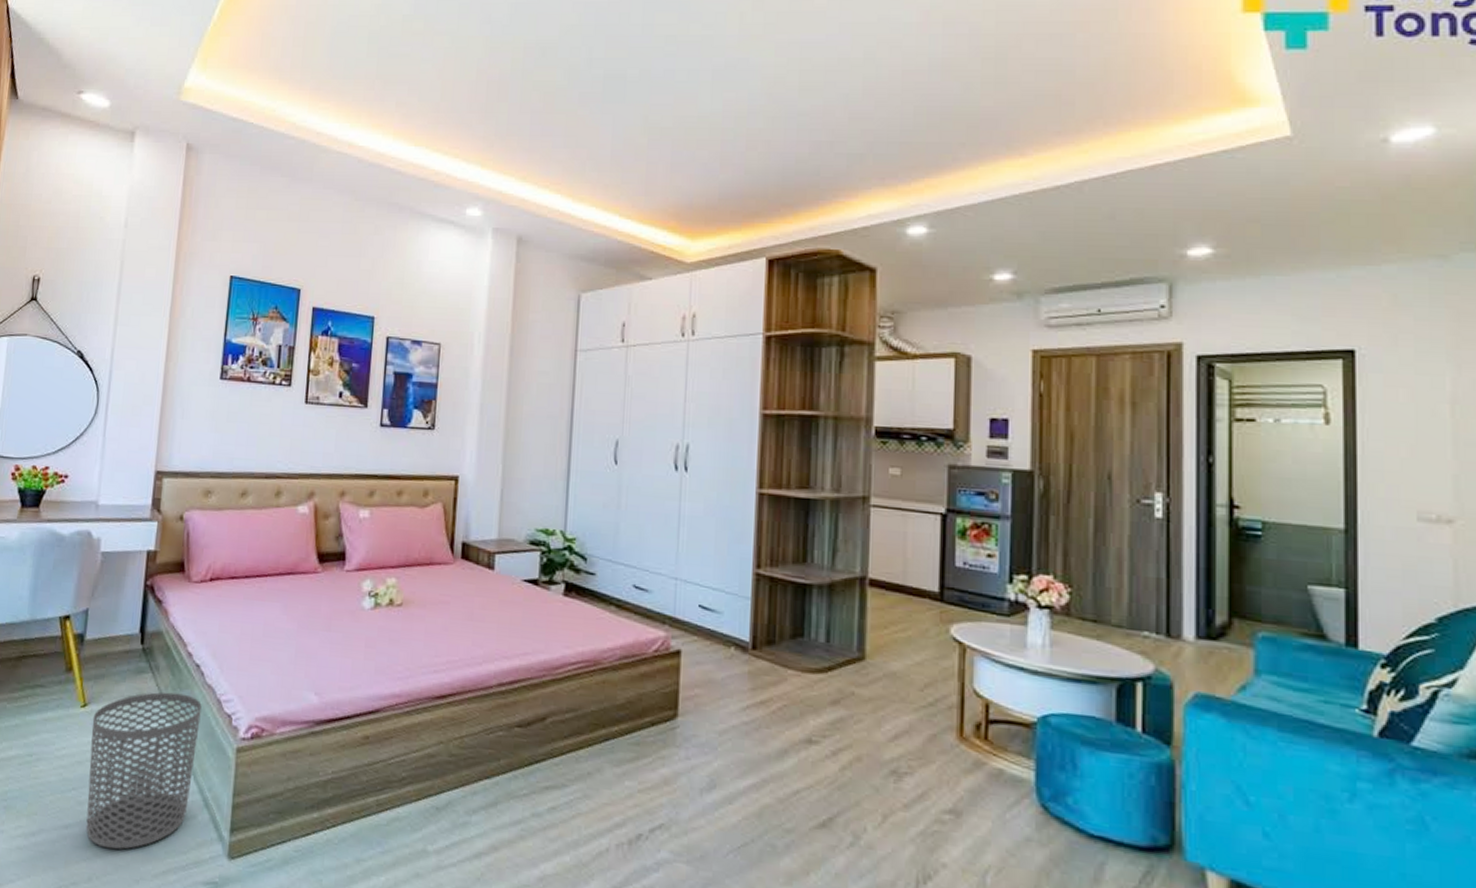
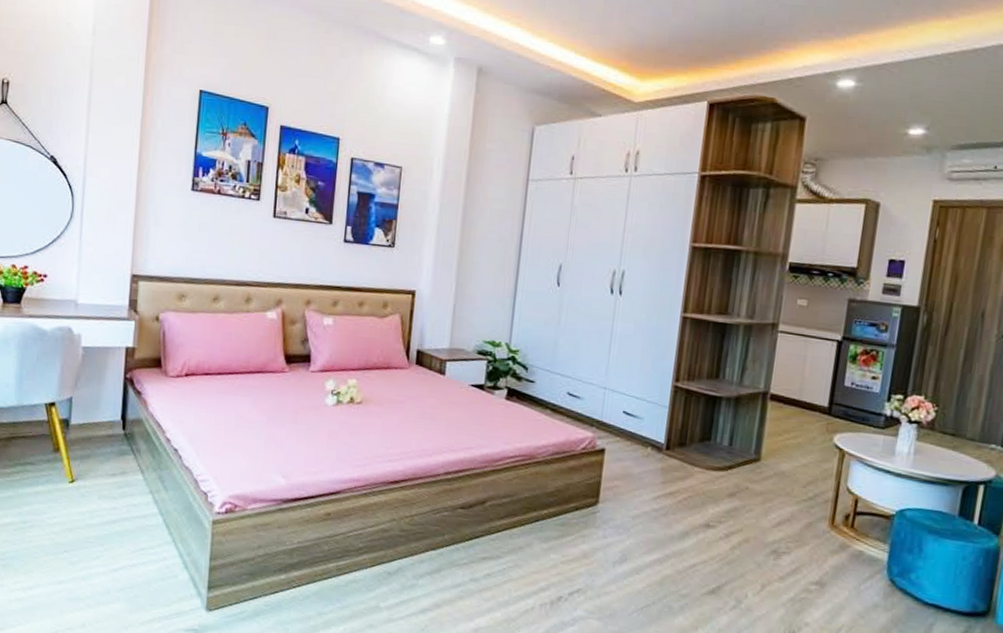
waste bin: present [85,692,202,850] -> none [78,471,180,602]

